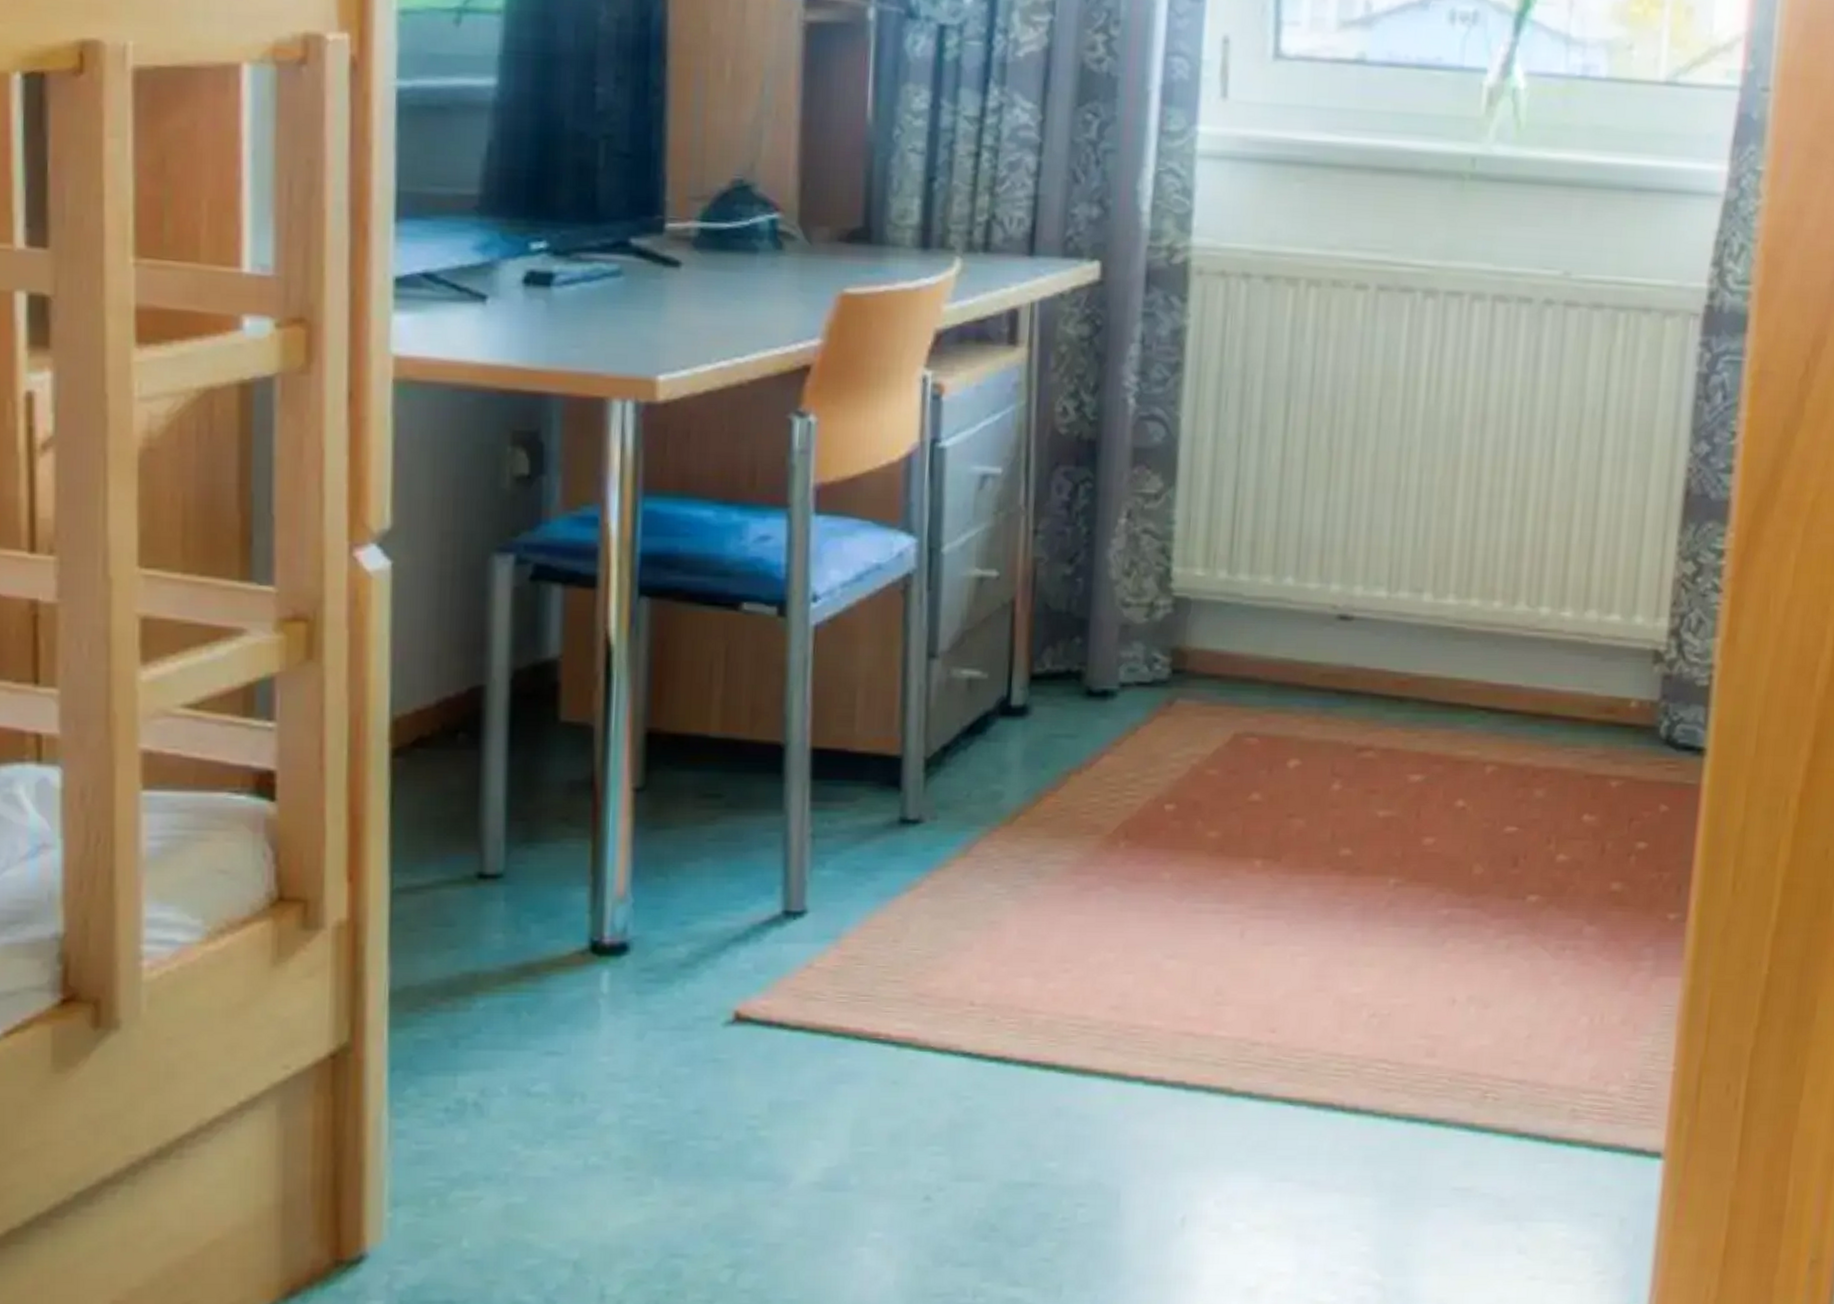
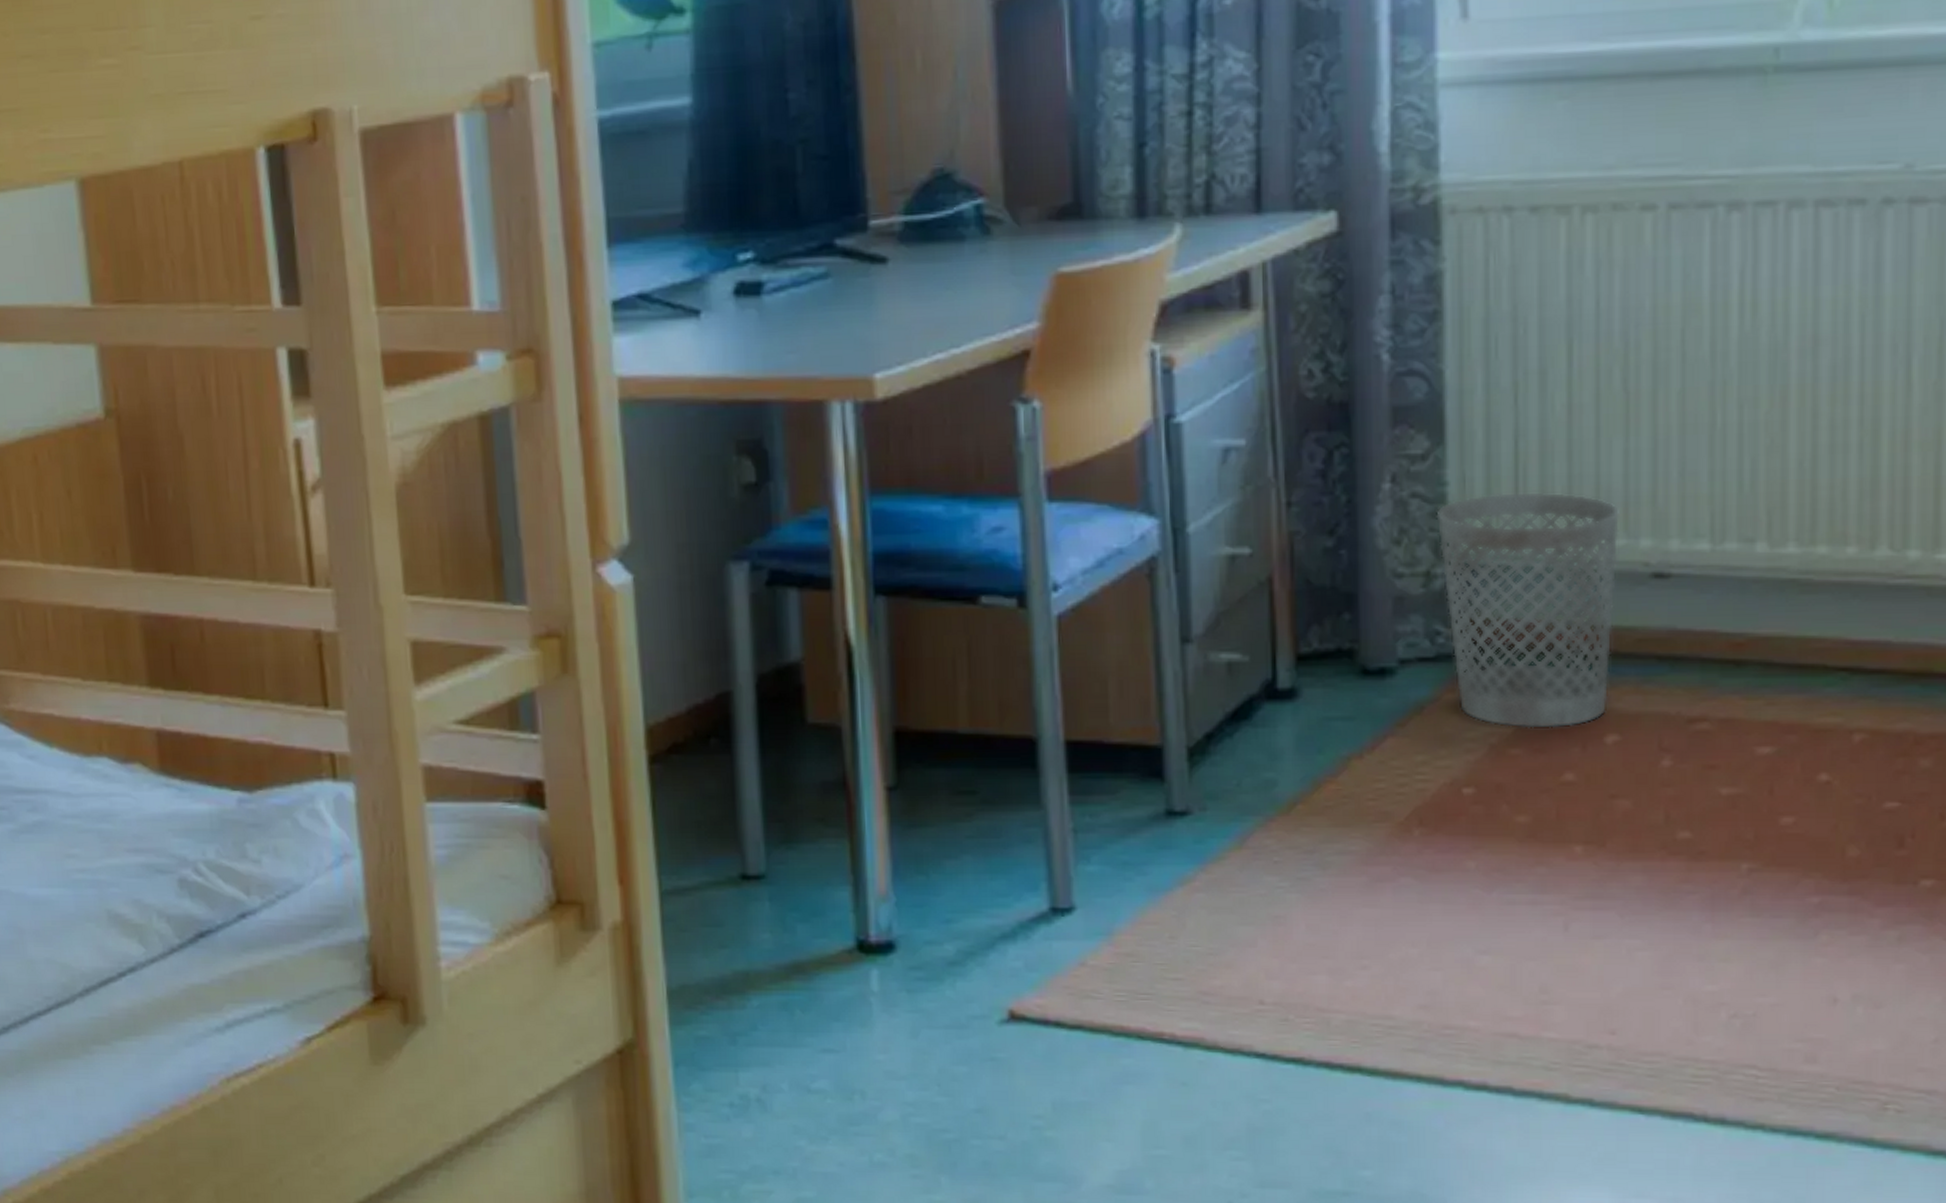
wastebasket: none [1162,534,1317,752] -> present [1436,491,1621,729]

